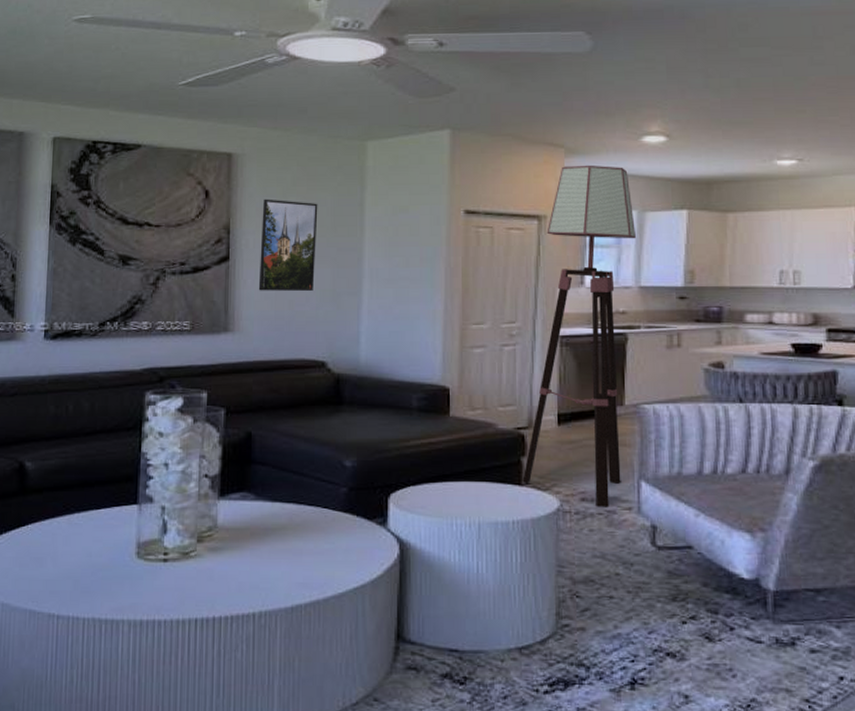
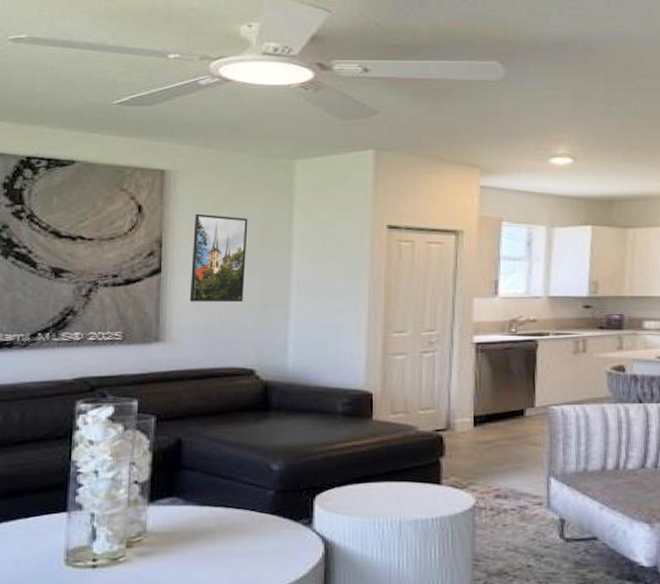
floor lamp: present [522,165,636,507] -> none [441,184,545,503]

